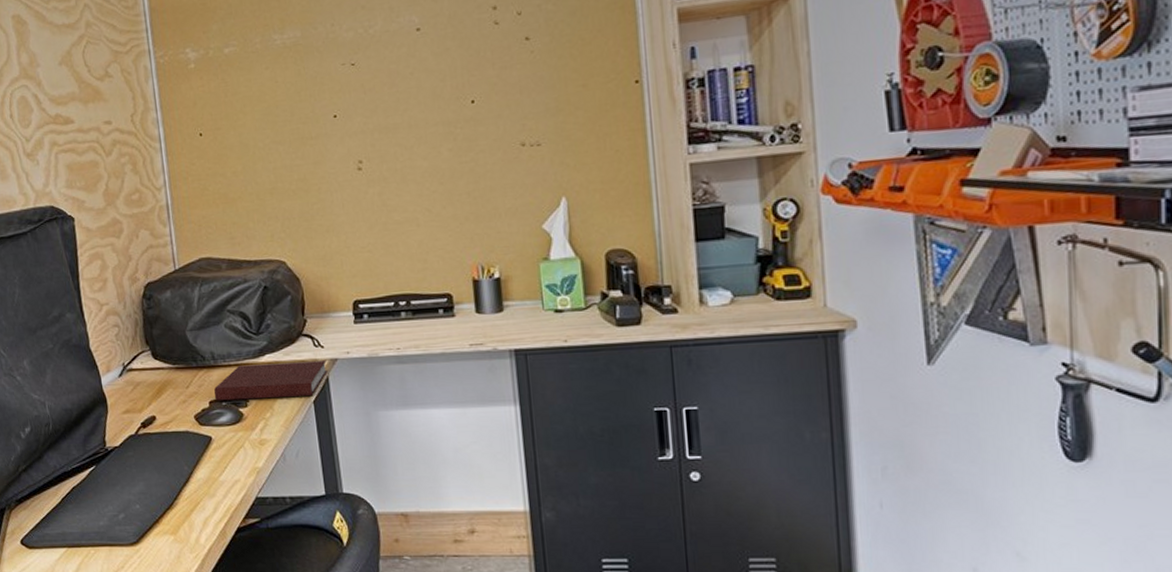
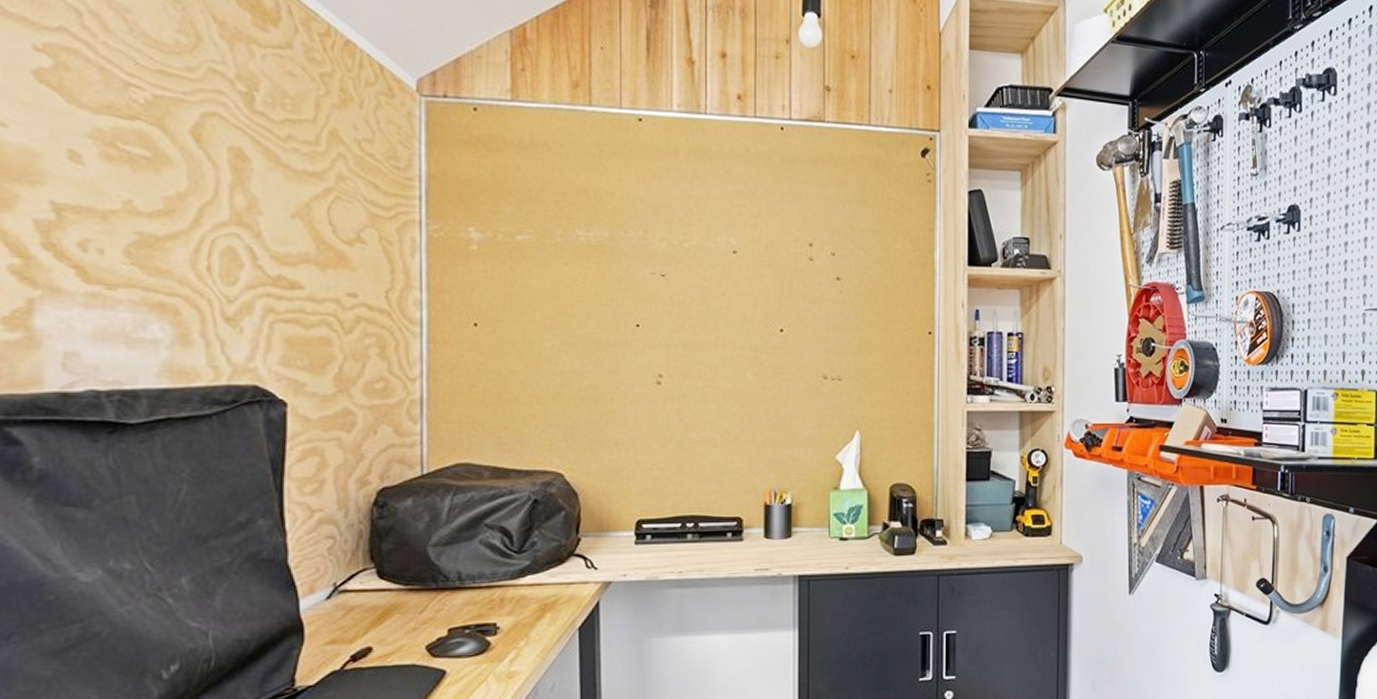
notebook: present [213,359,328,401] -> none [455,582,599,628]

